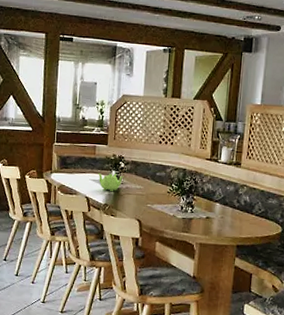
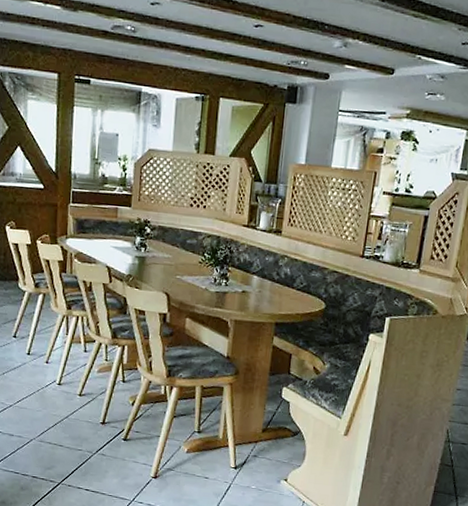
teapot: present [98,172,123,192] -> none [120,238,149,261]

